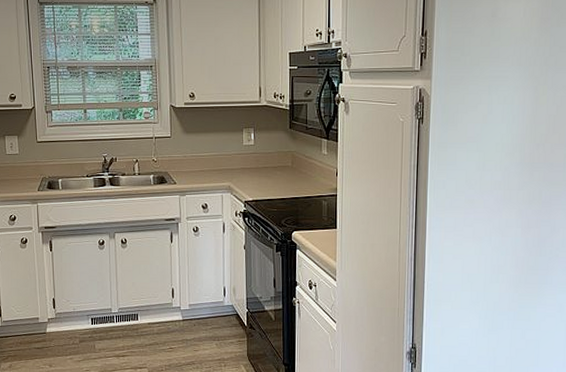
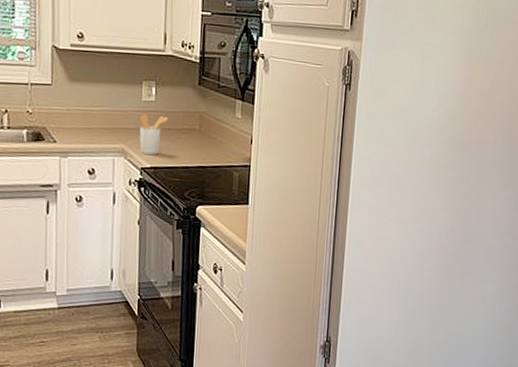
utensil holder: none [242,156,266,190] -> present [139,114,169,155]

